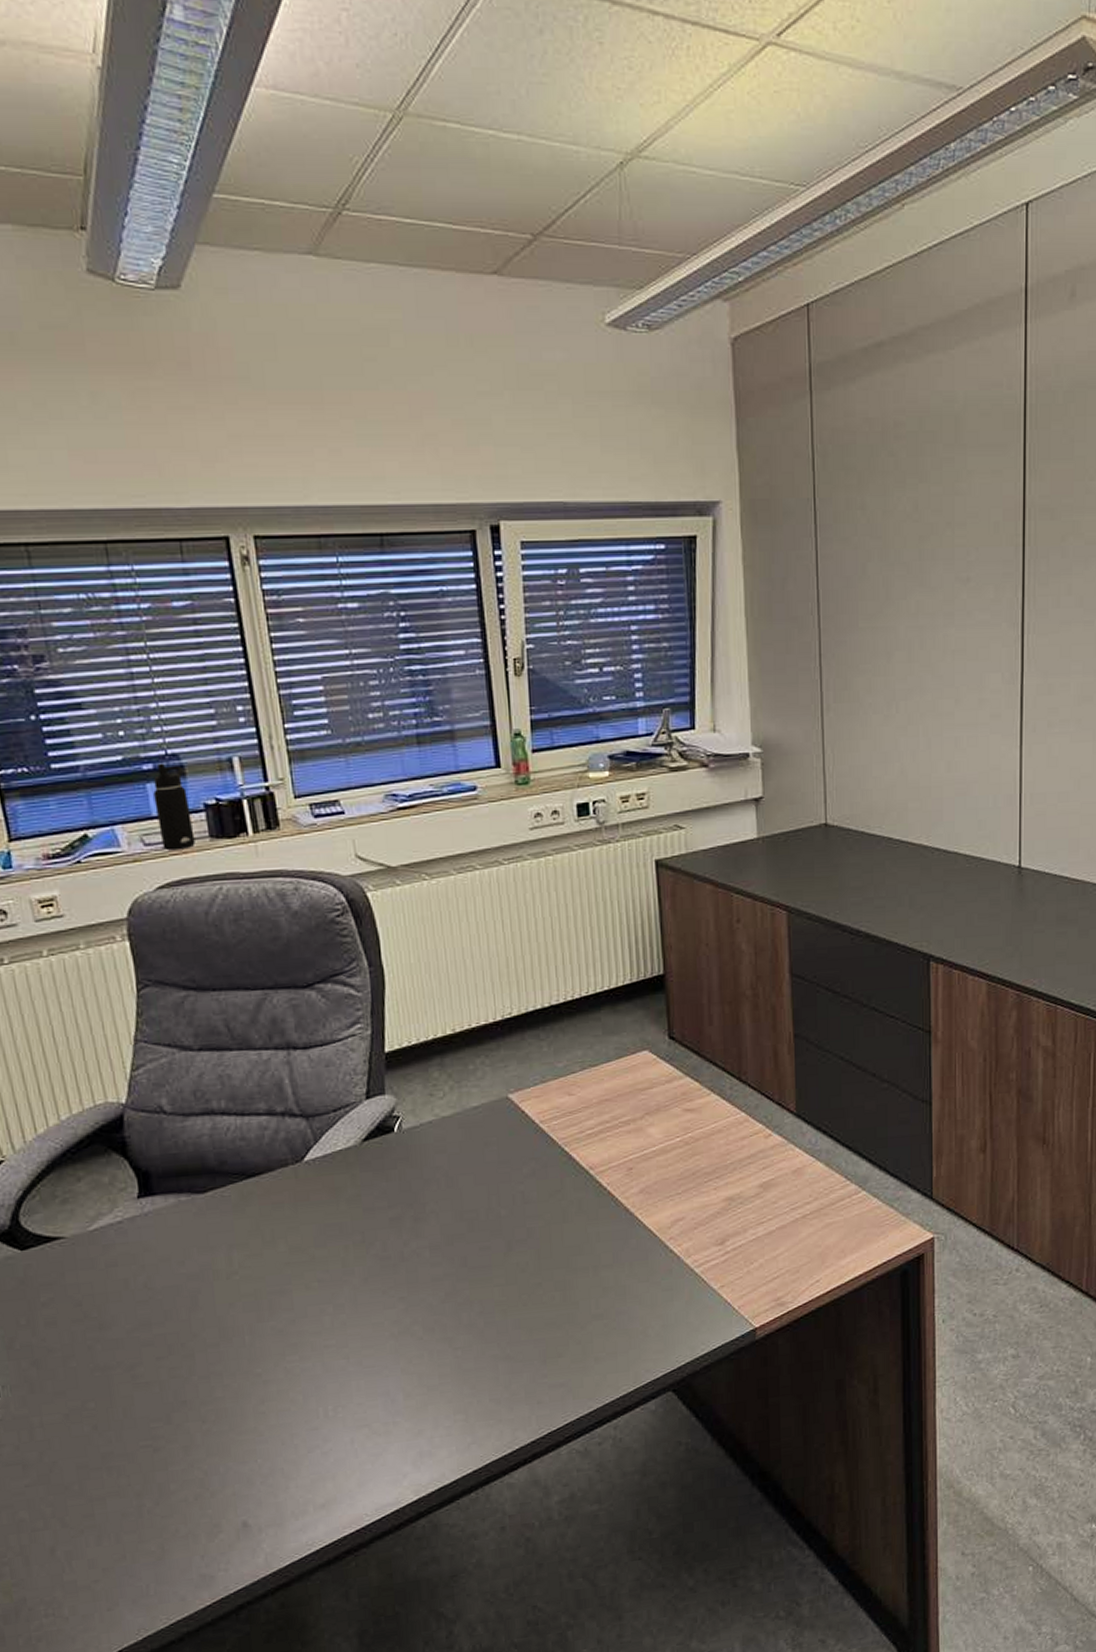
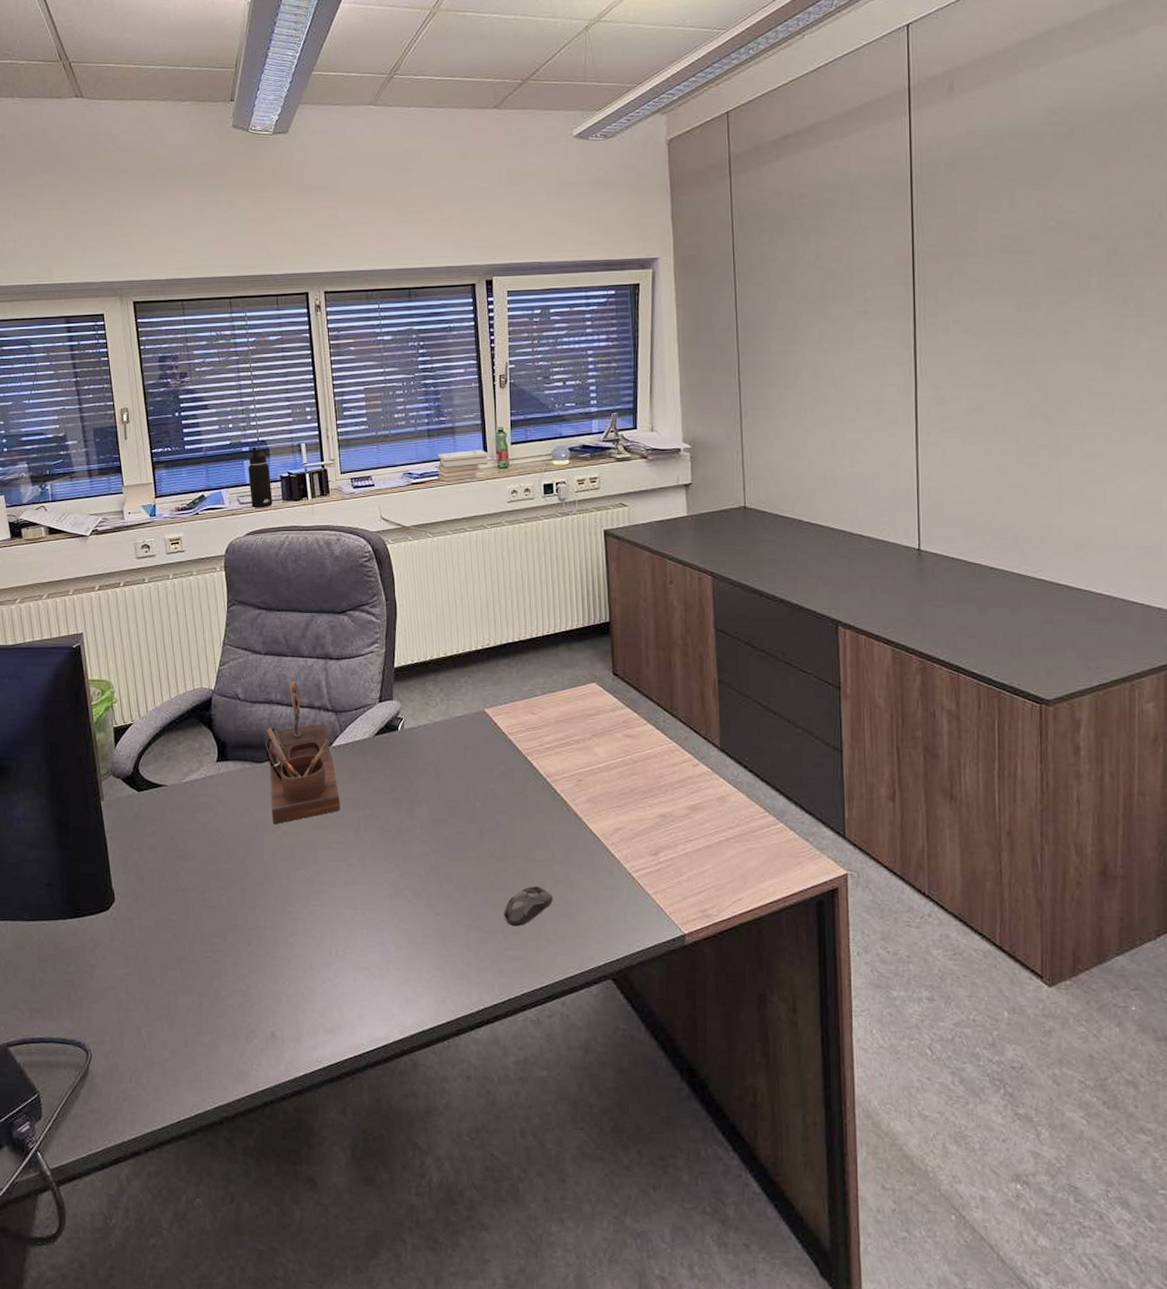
desk organizer: none [206,1083,320,1270] -> present [264,682,340,825]
books: none [432,760,504,806] -> present [437,450,490,483]
computer mouse: none [540,1299,601,1349] -> present [504,886,553,927]

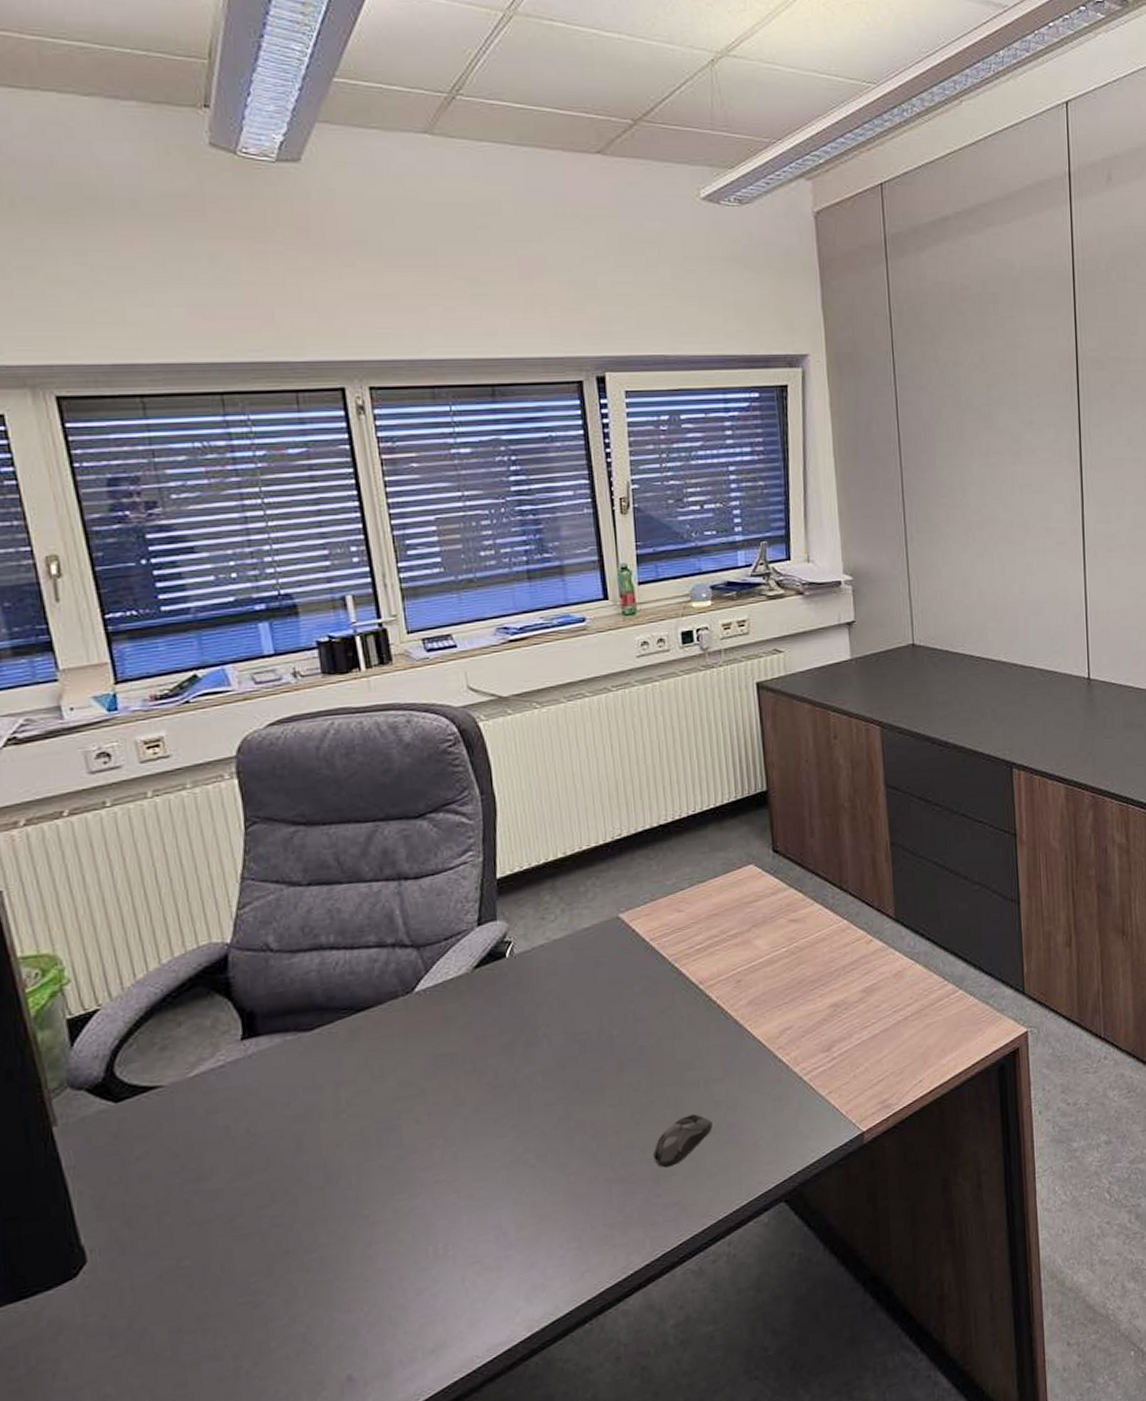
water bottle: present [248,447,273,508] -> none [265,603,307,688]
desk organizer: present [264,682,340,825] -> none [314,916,431,1109]
books: present [437,450,490,483] -> none [542,593,611,637]

